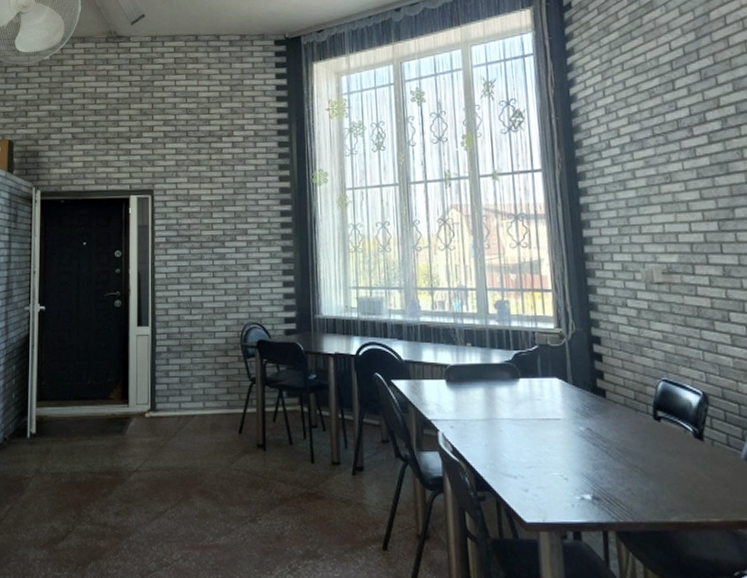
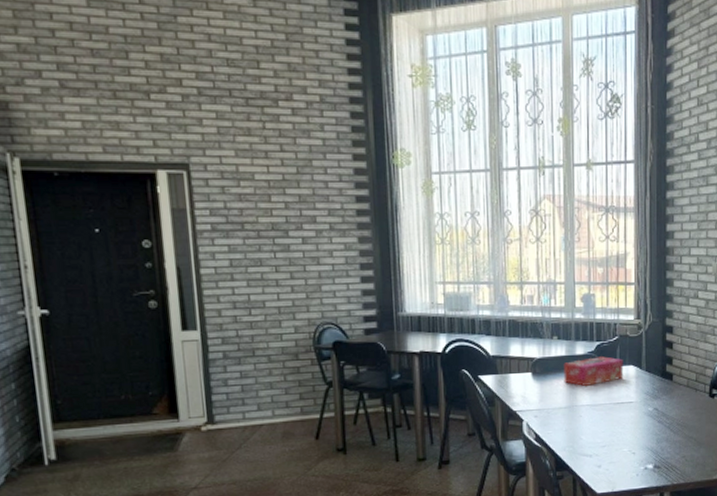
tissue box: none [479,366,547,397] -> present [563,356,624,386]

